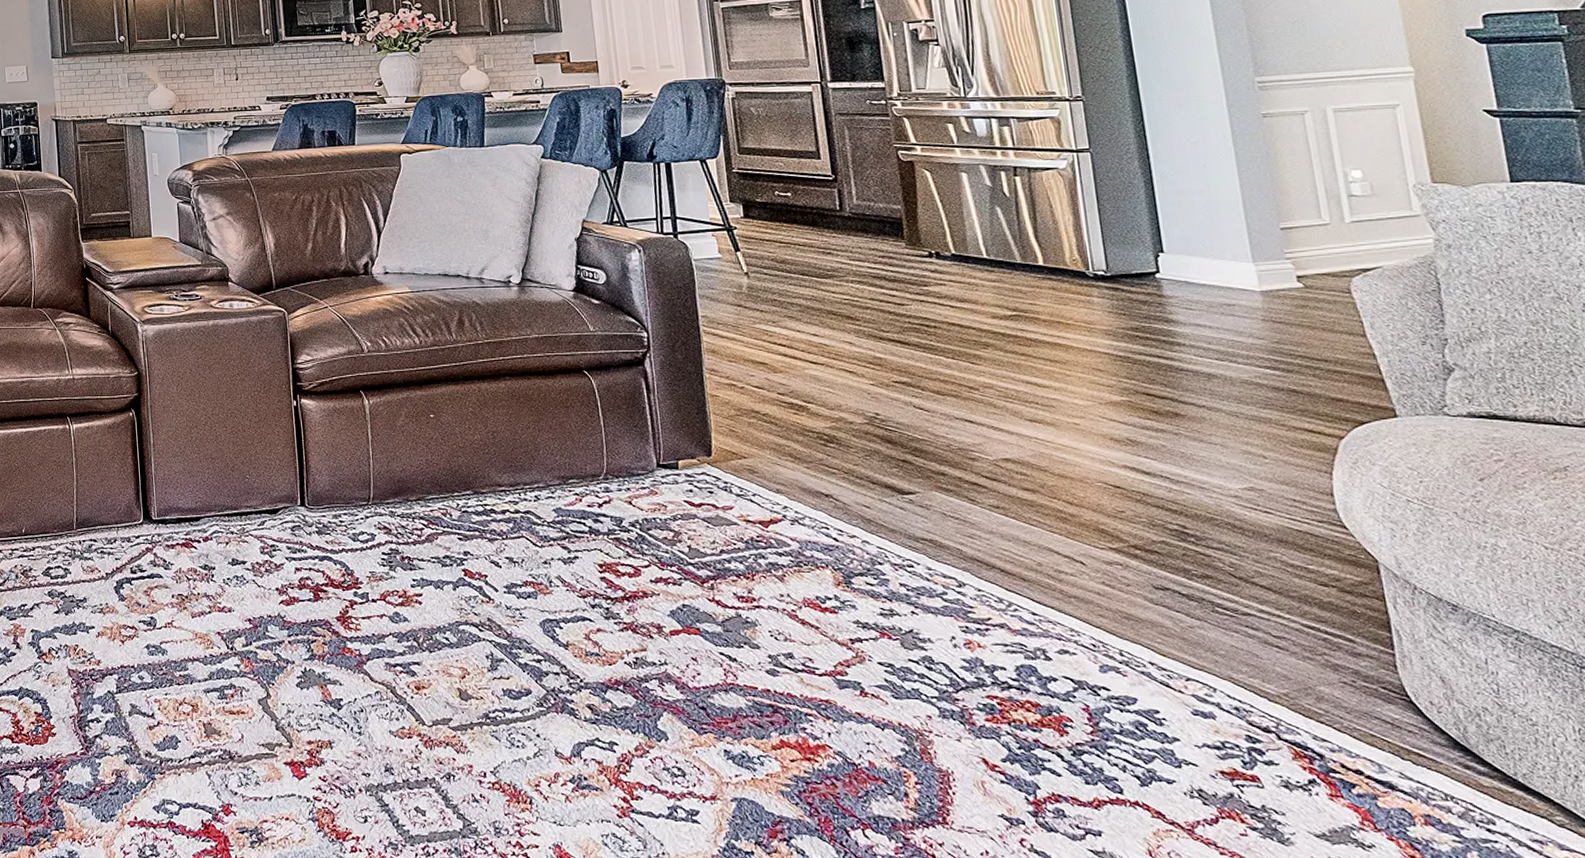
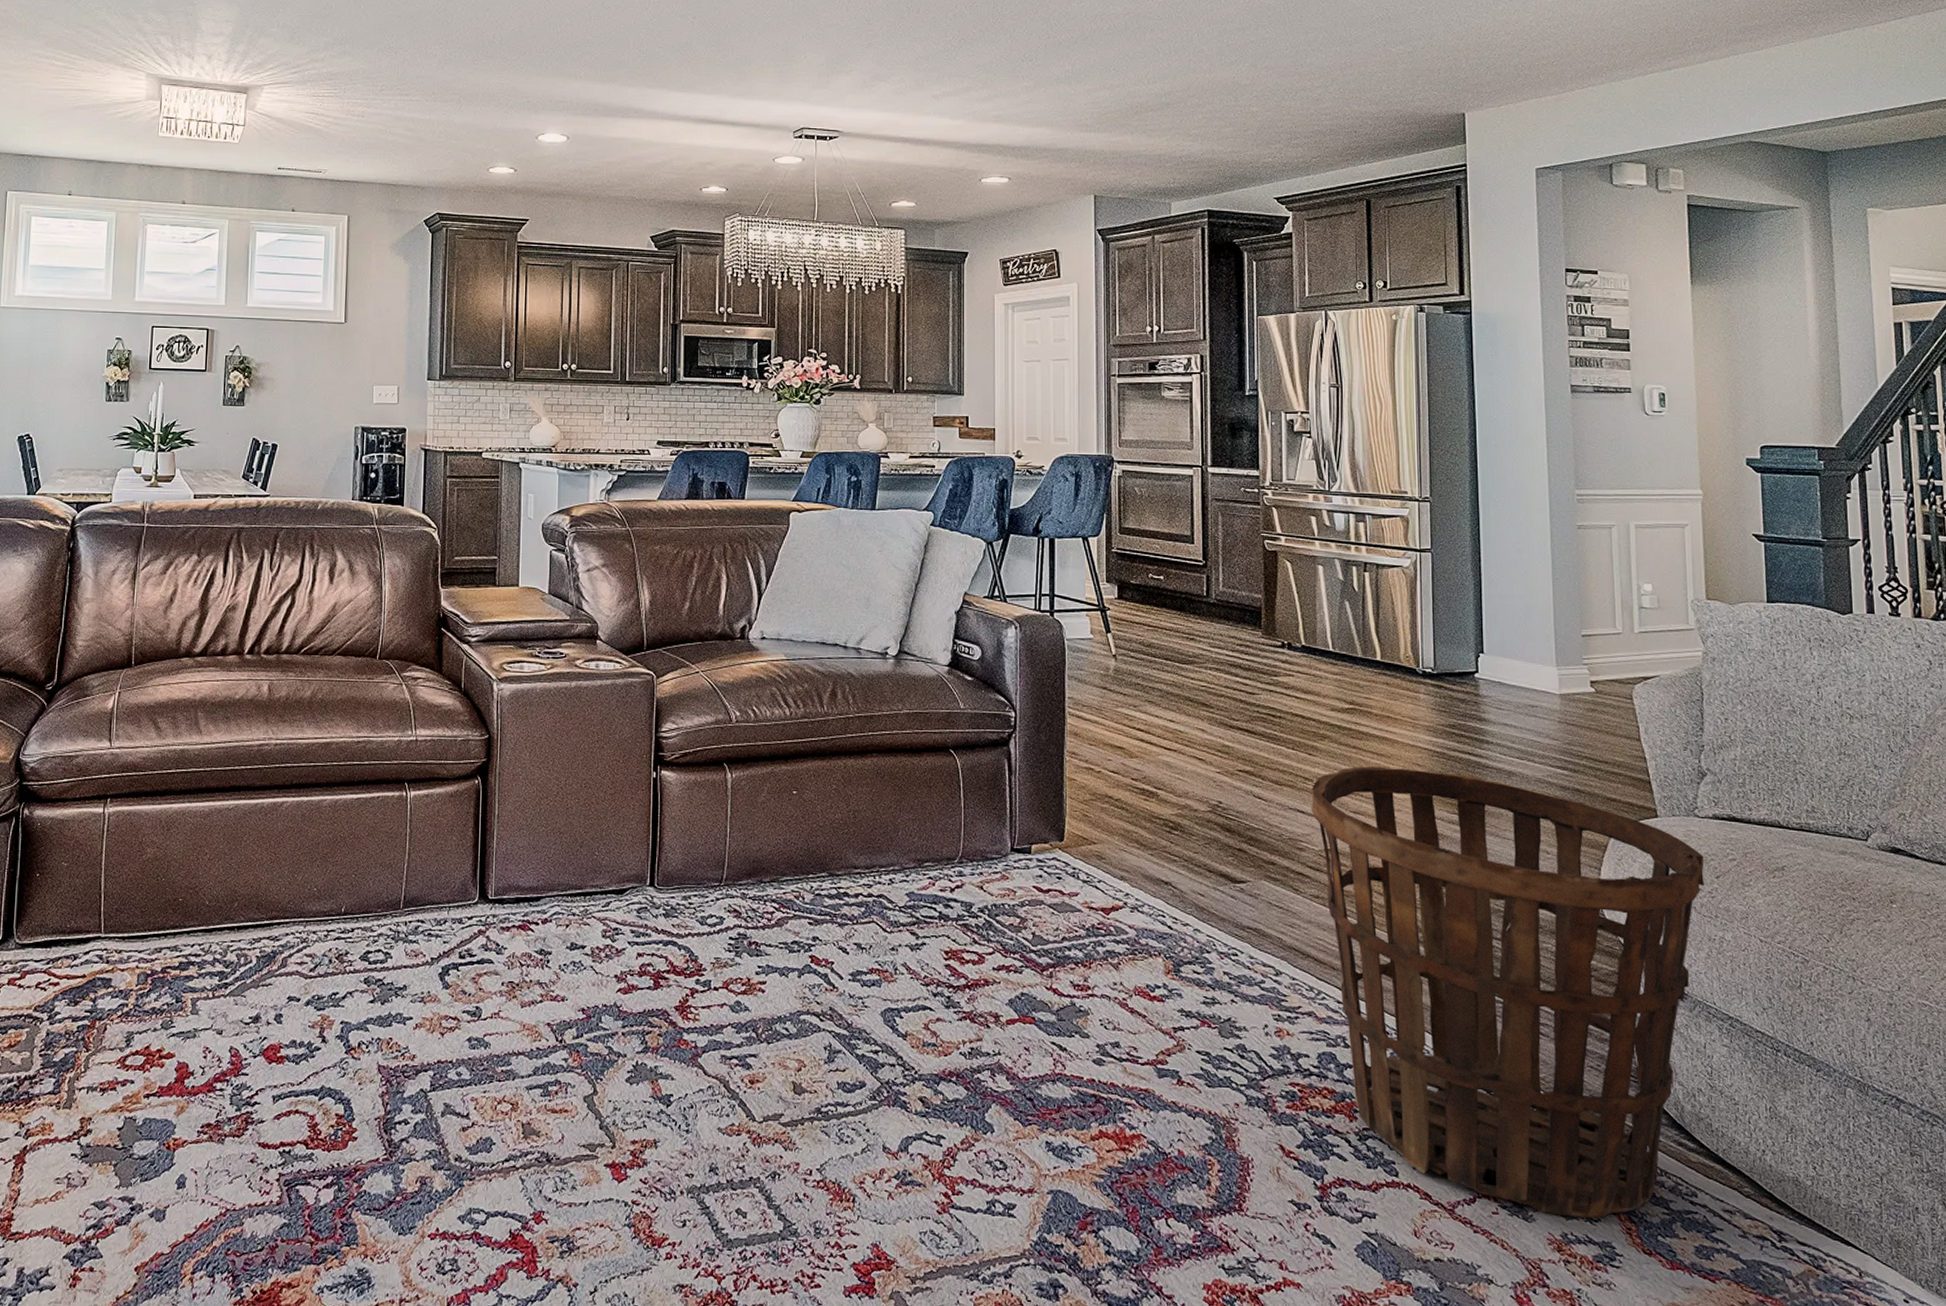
basket: none [978,373,1465,844] -> present [1311,766,1704,1218]

